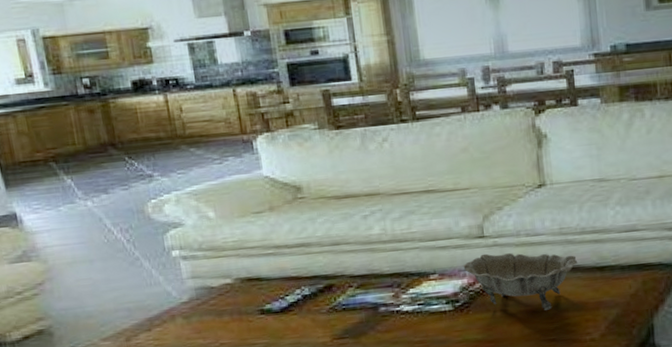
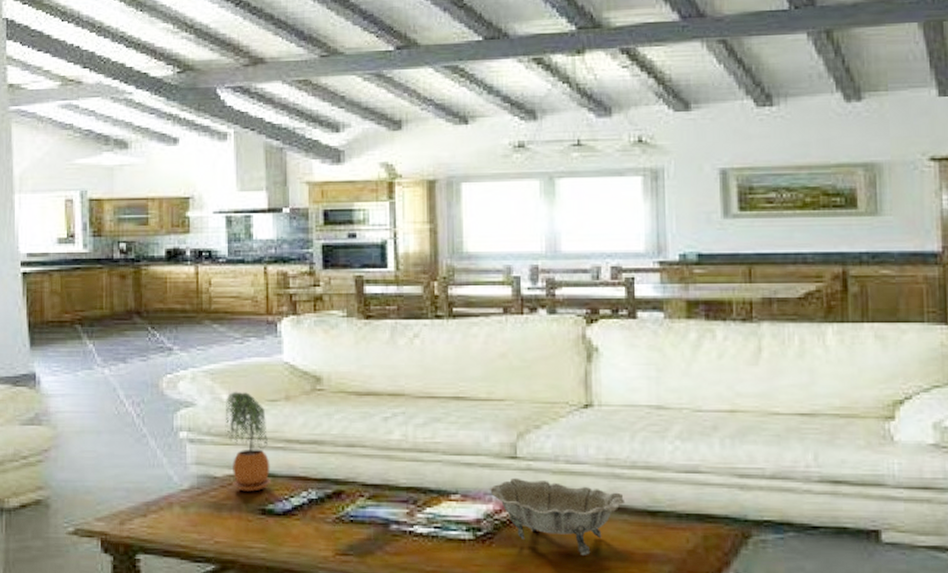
potted plant: none [212,207,266,297] -> present [225,391,272,492]

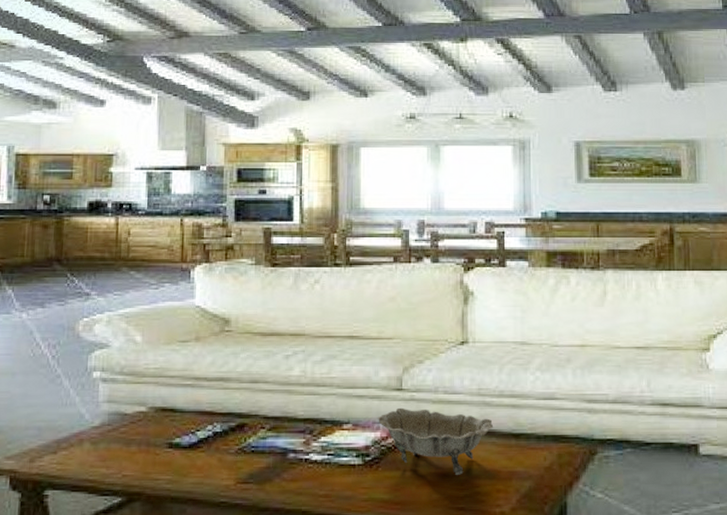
potted plant: present [225,391,272,492] -> none [137,333,180,427]

